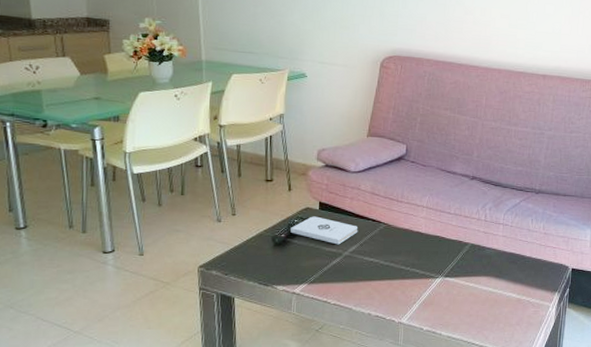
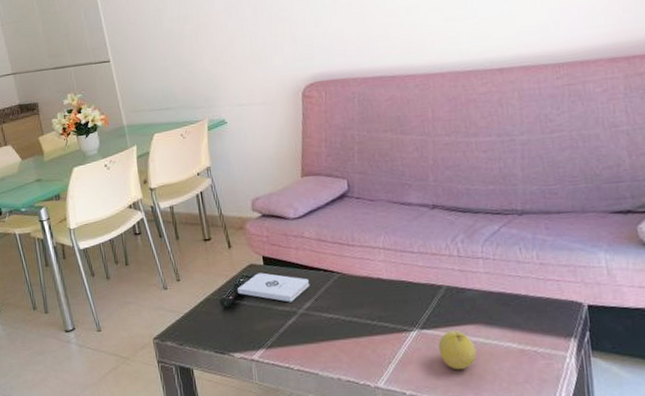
apple: none [456,280,485,312] -> present [438,330,476,370]

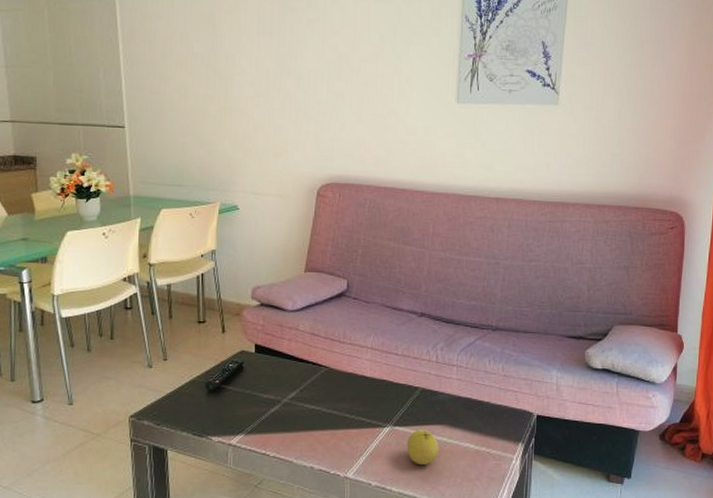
notepad: present [237,272,310,302] -> none [225,360,298,391]

